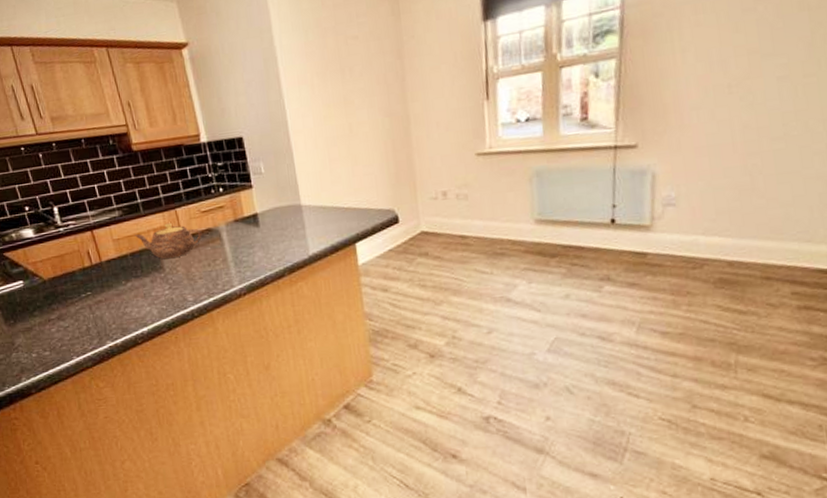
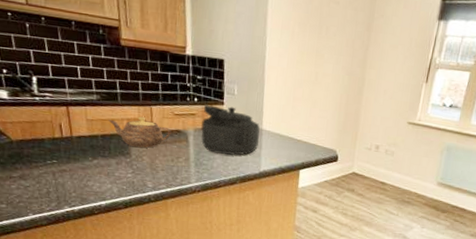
kettle: none [231,187,301,247] -> present [201,104,260,155]

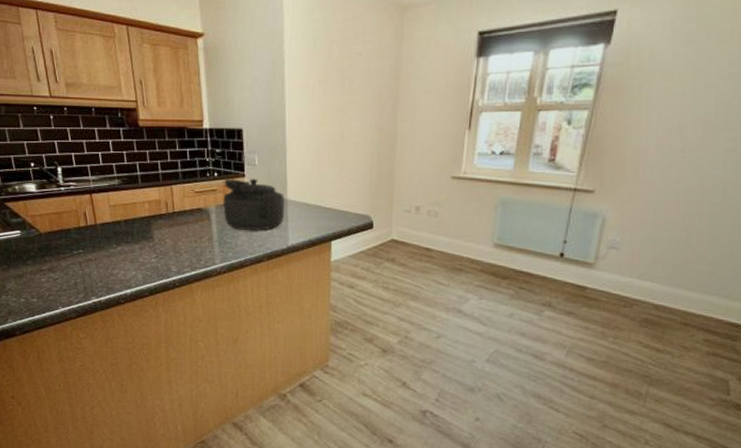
teapot: present [109,116,172,148] -> none [131,198,193,231]

